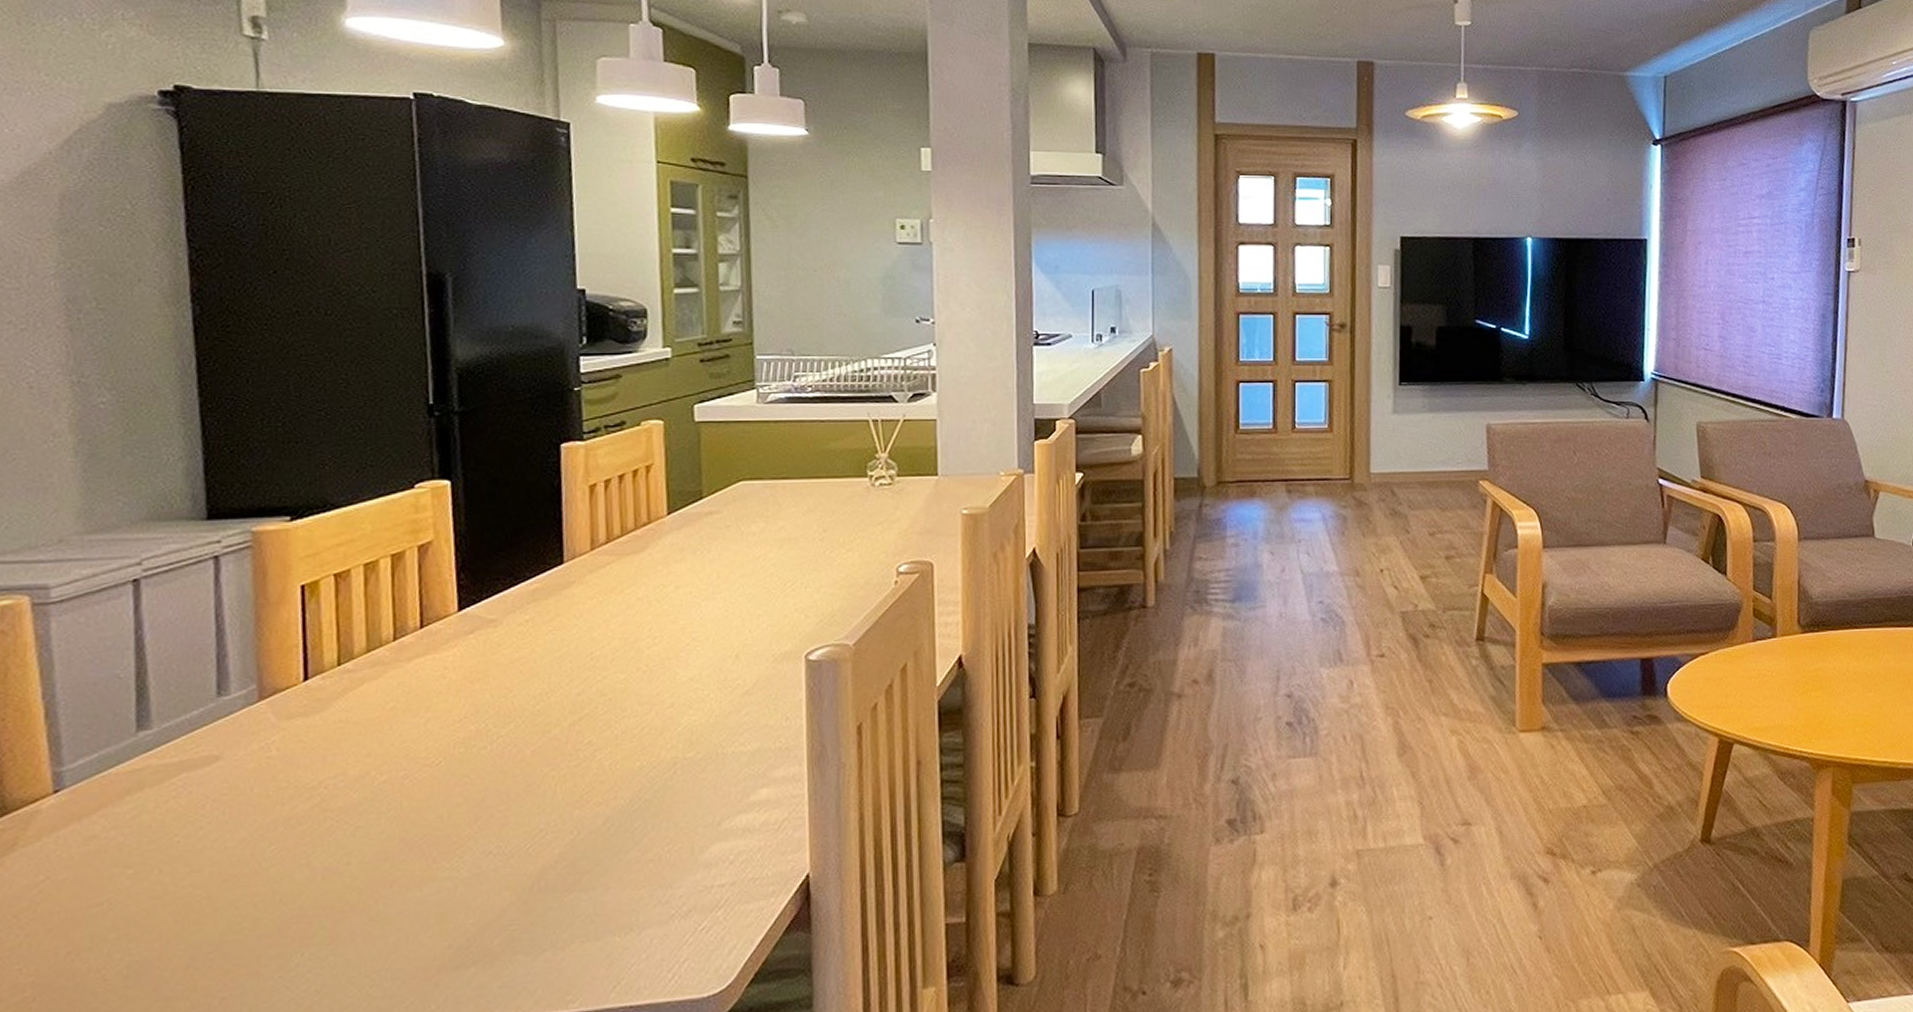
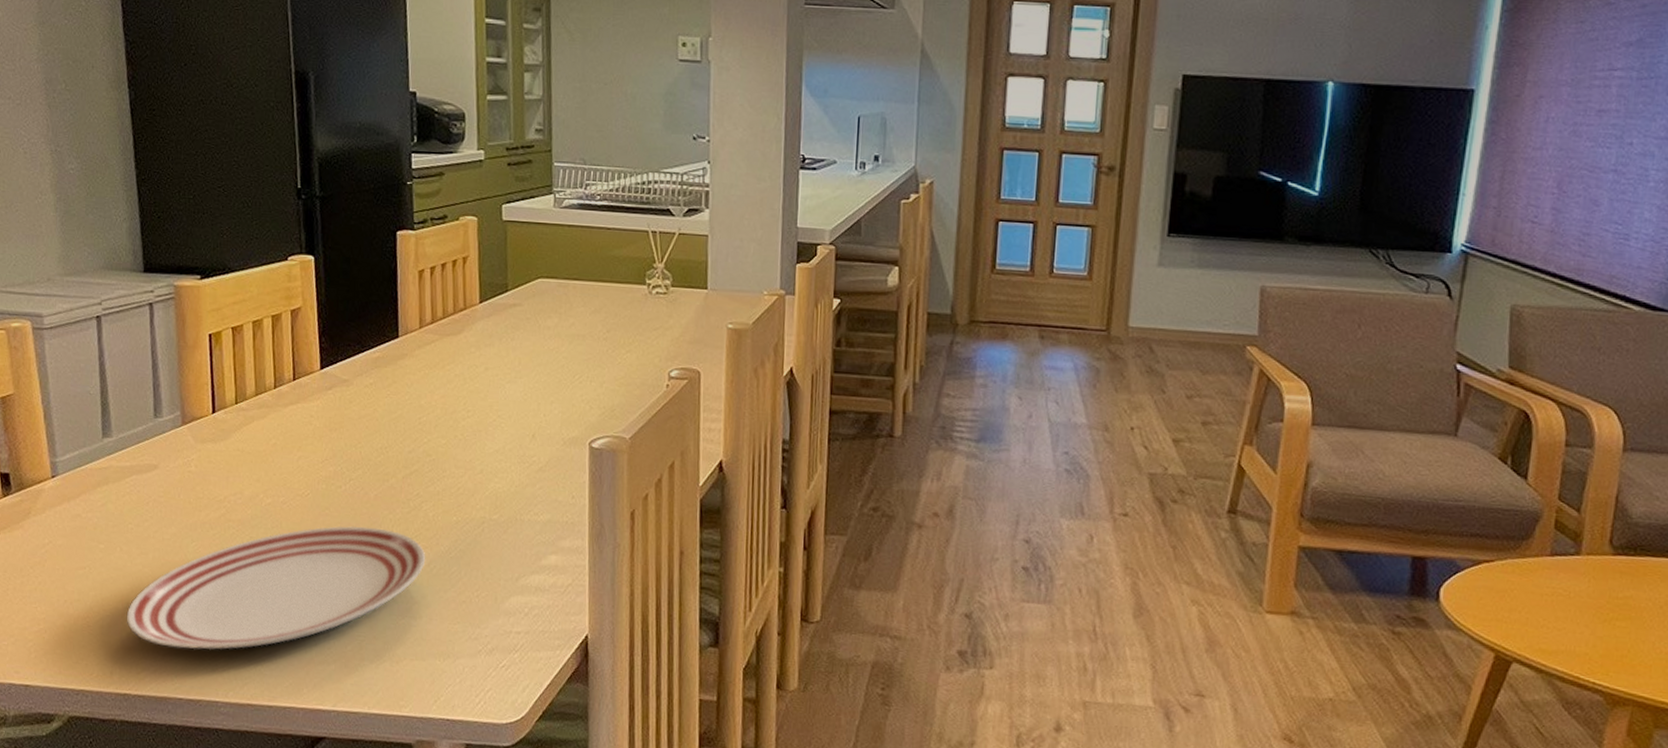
dinner plate: none [165,789,601,988] -> present [126,525,426,650]

